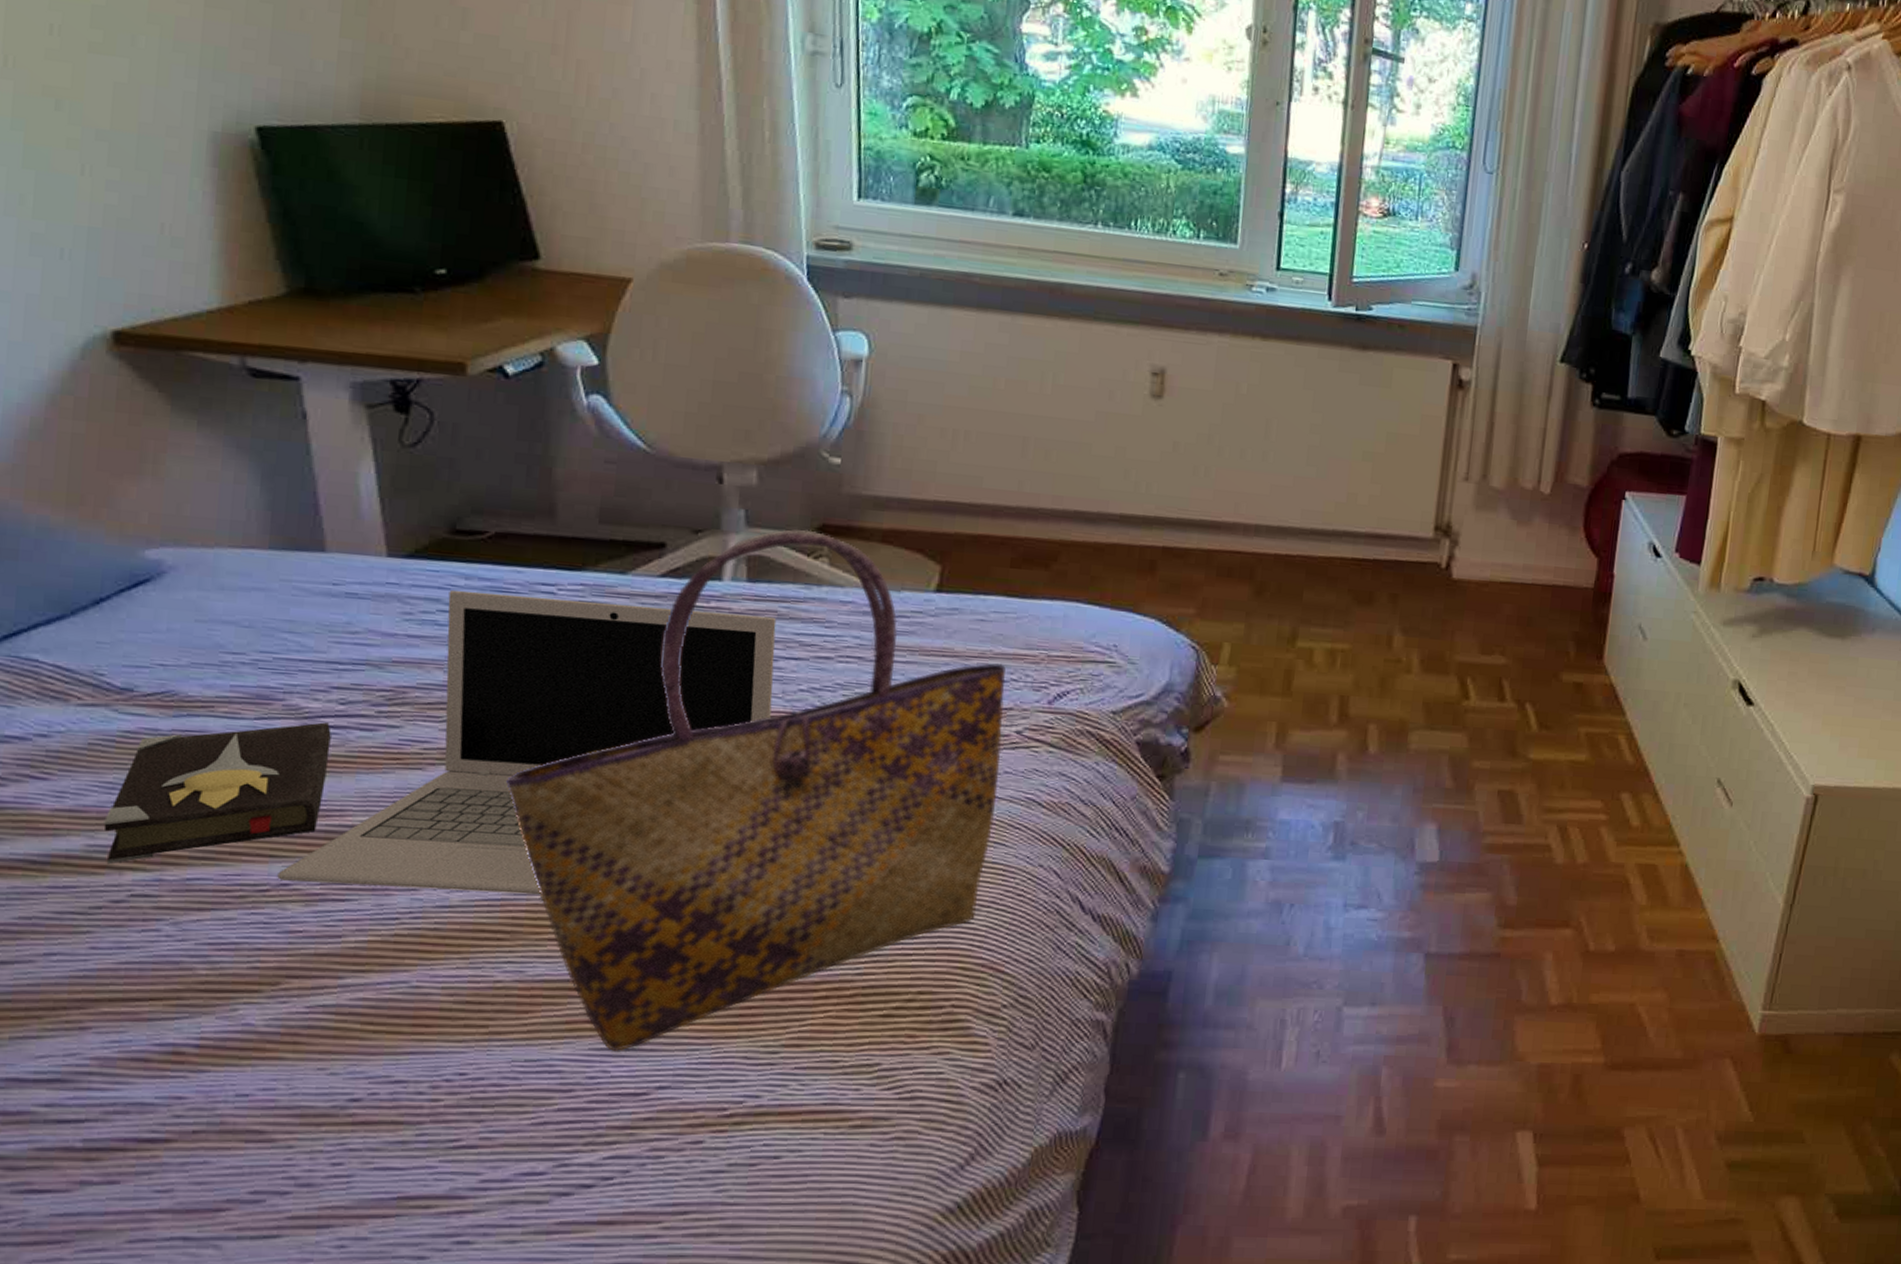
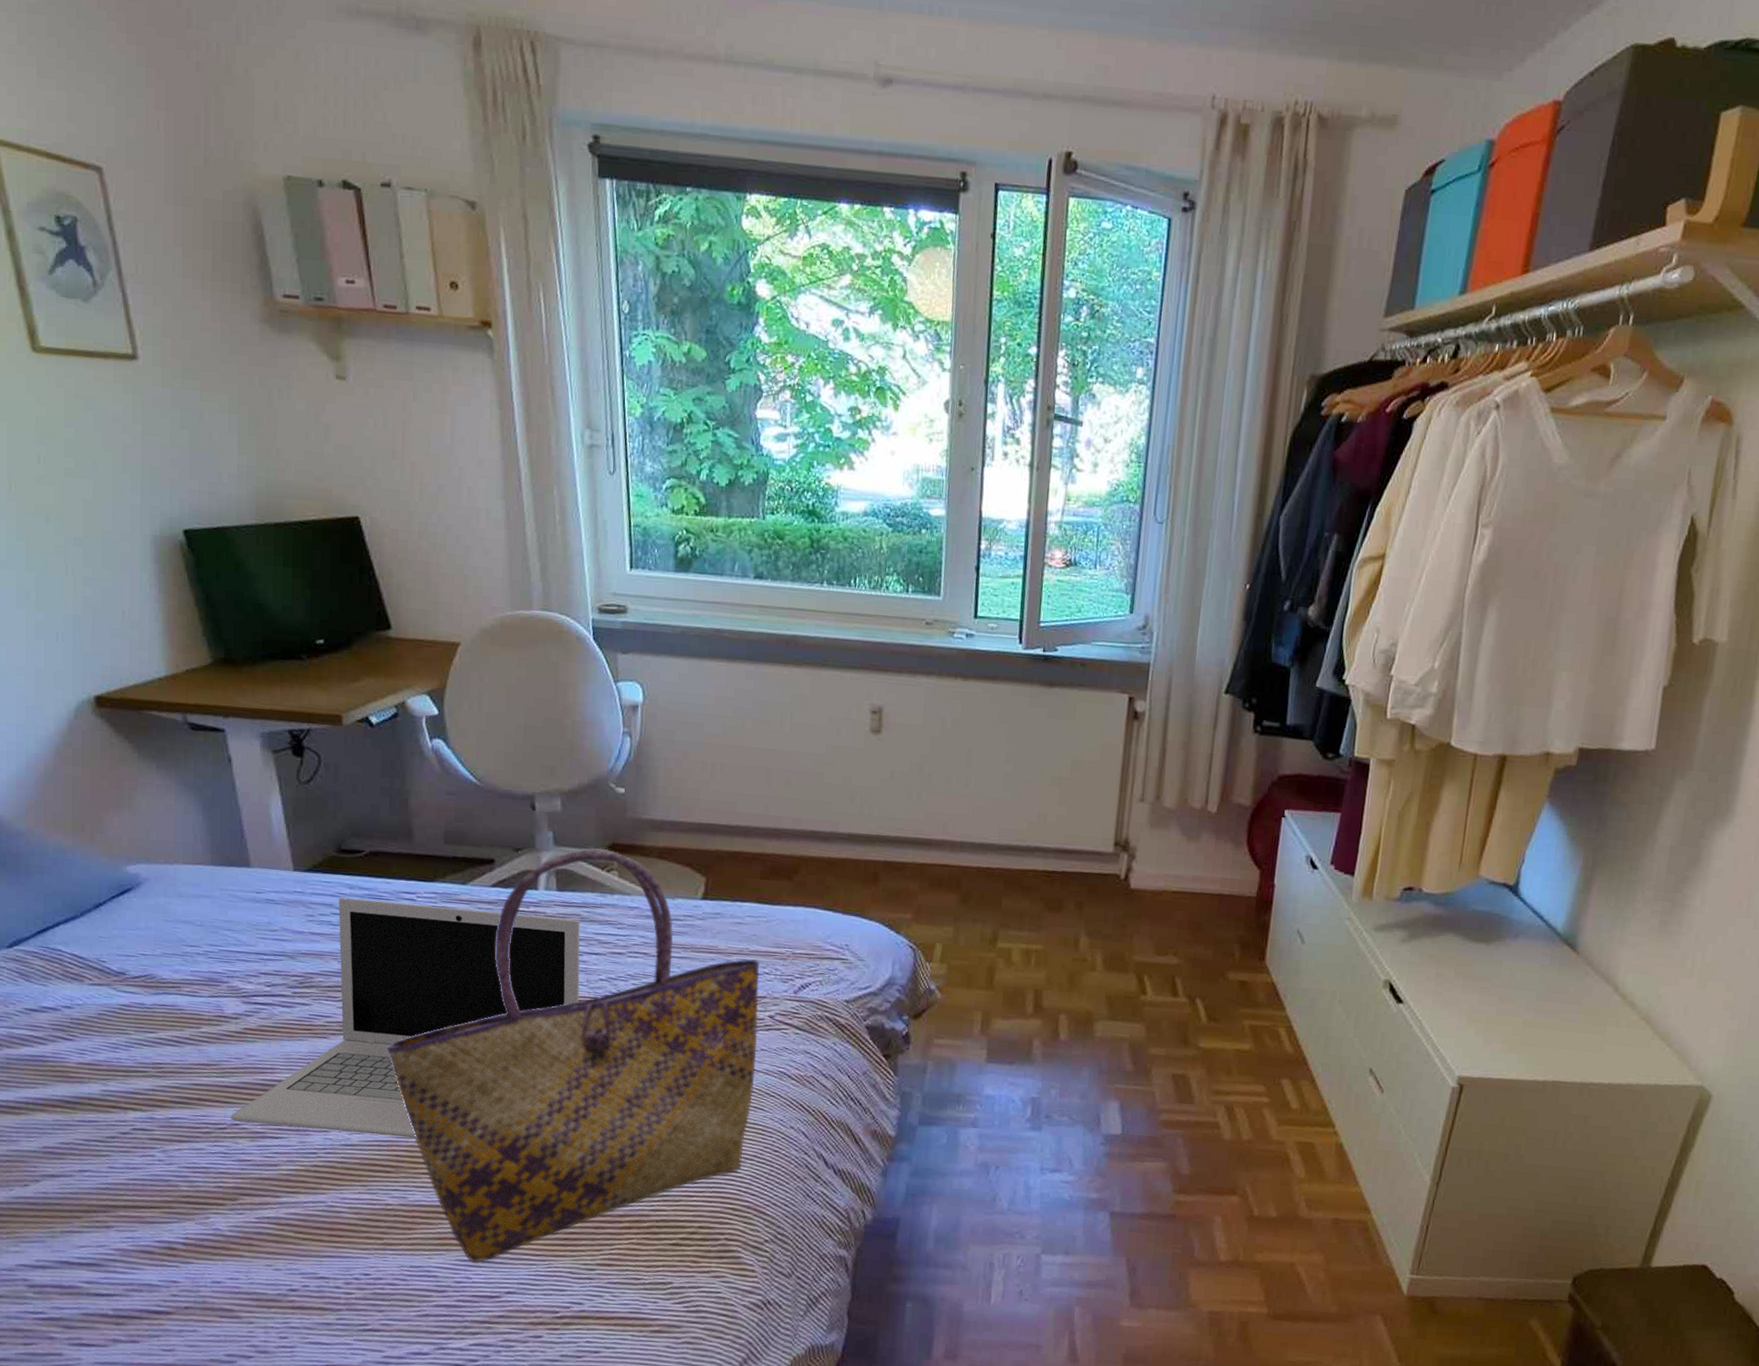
hardback book: present [104,722,331,865] -> none [112,1000,262,1105]

